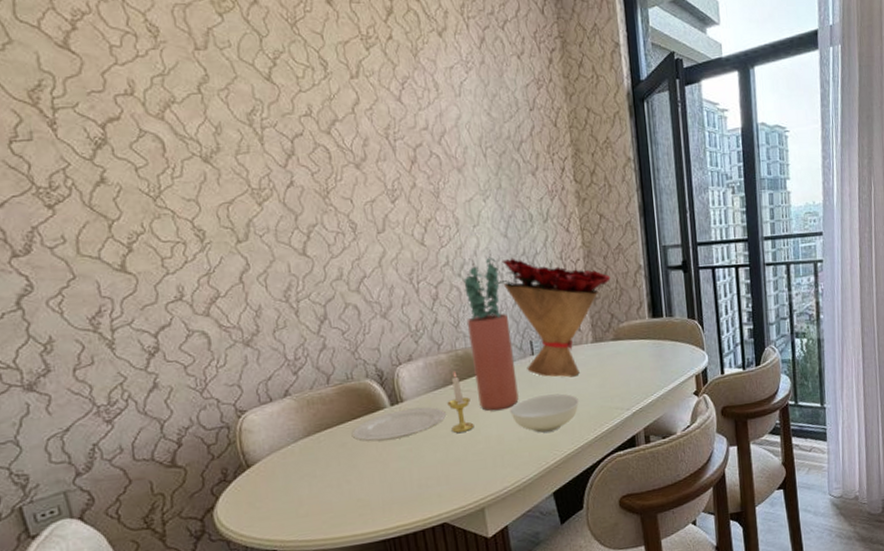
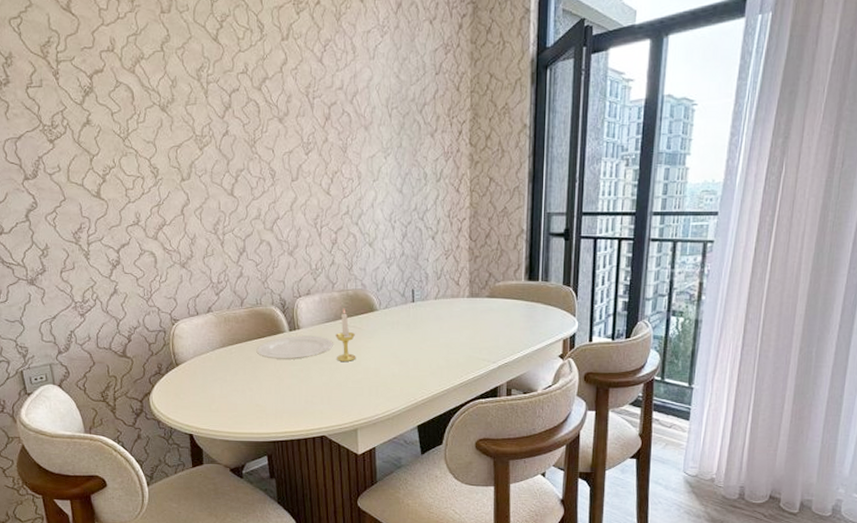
vase: present [464,250,519,411] -> none [359,203,397,346]
flower bouquet: present [496,258,611,378] -> none [387,212,493,326]
bowl: present [510,393,579,433] -> none [388,339,449,372]

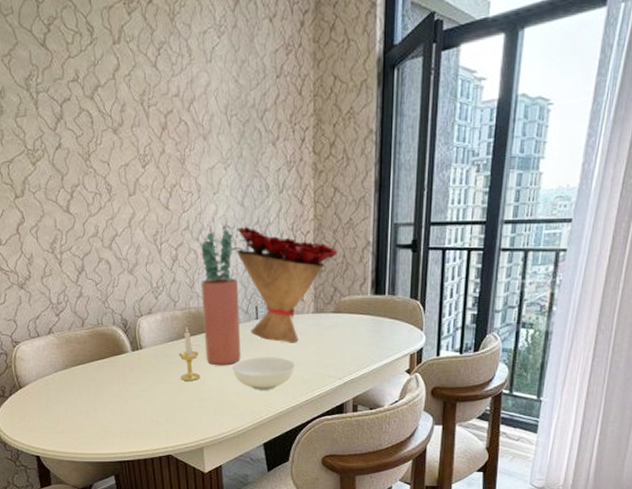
plate: present [256,335,333,359] -> none [99,355,177,380]
vase: none [359,203,397,346] -> present [200,217,241,365]
flower bouquet: none [387,212,493,326] -> present [229,226,338,343]
bowl: none [388,339,449,372] -> present [232,357,295,390]

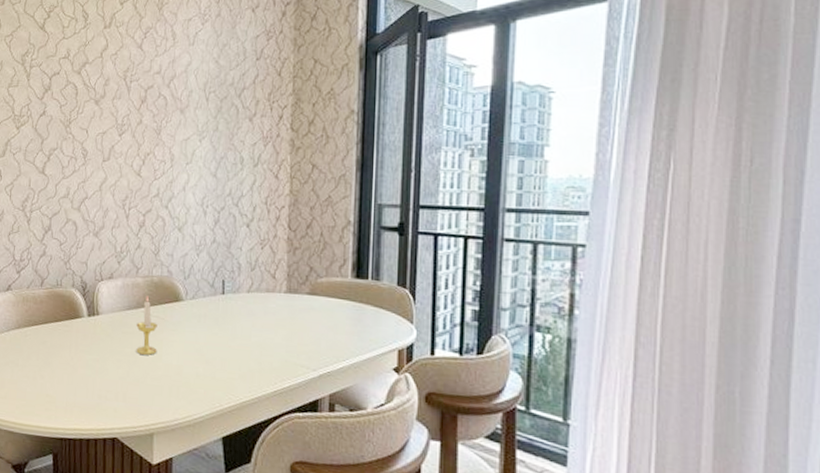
vase: present [200,217,241,365] -> none [165,187,206,341]
flower bouquet: present [229,226,338,343] -> none [198,197,315,324]
bowl: present [232,357,295,390] -> none [192,335,262,375]

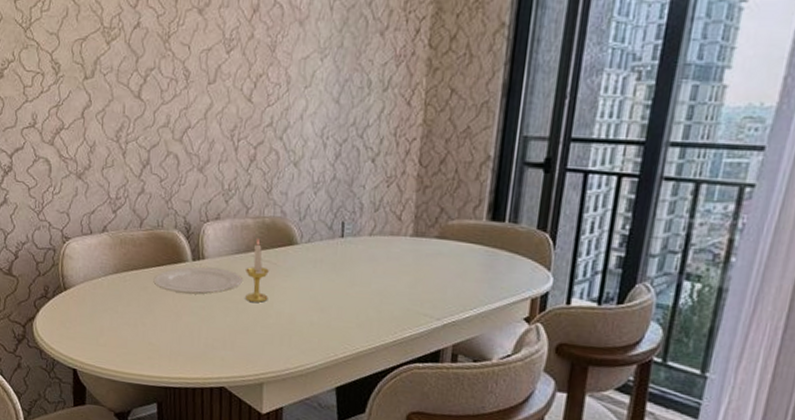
plate: none [52,321,133,348] -> present [153,266,242,295]

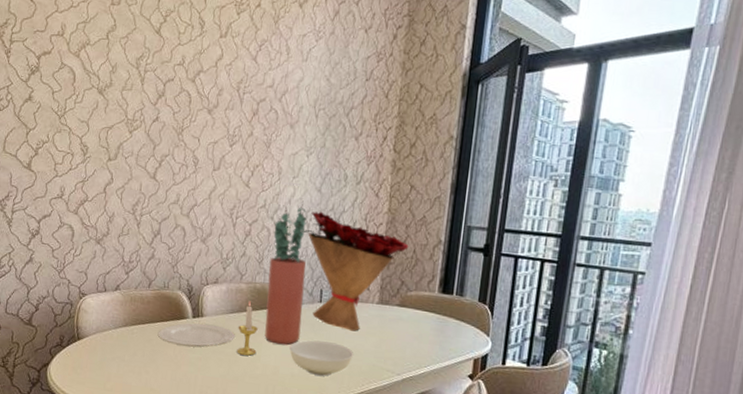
vase: none [277,115,324,288] -> present [264,200,307,345]
bowl: none [307,282,383,324] -> present [289,340,353,376]
flower bouquet: none [317,127,449,270] -> present [301,211,409,331]

